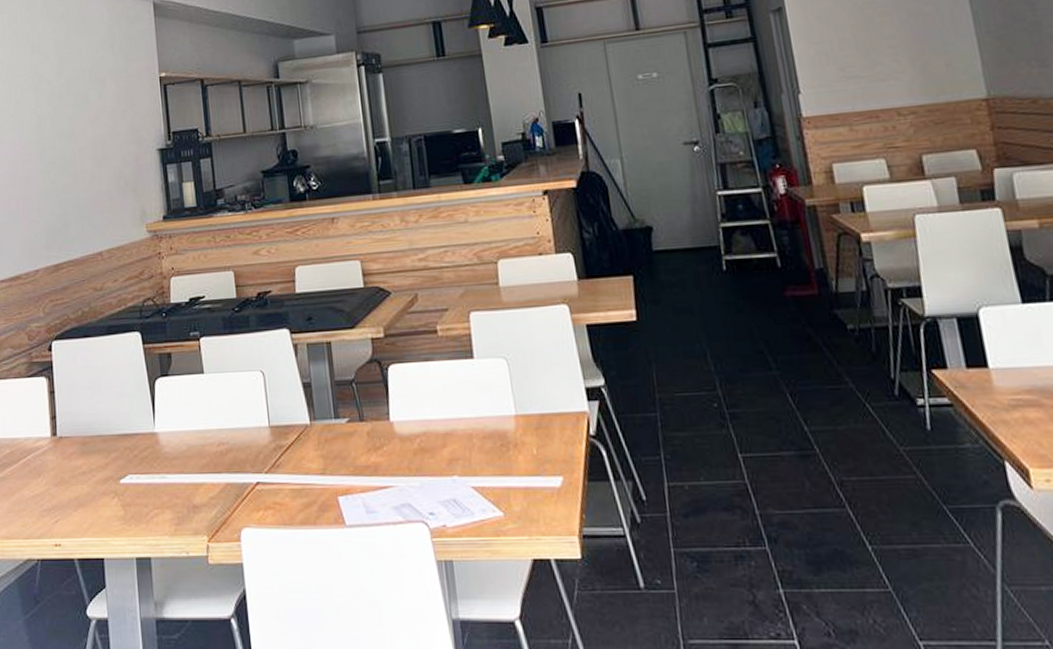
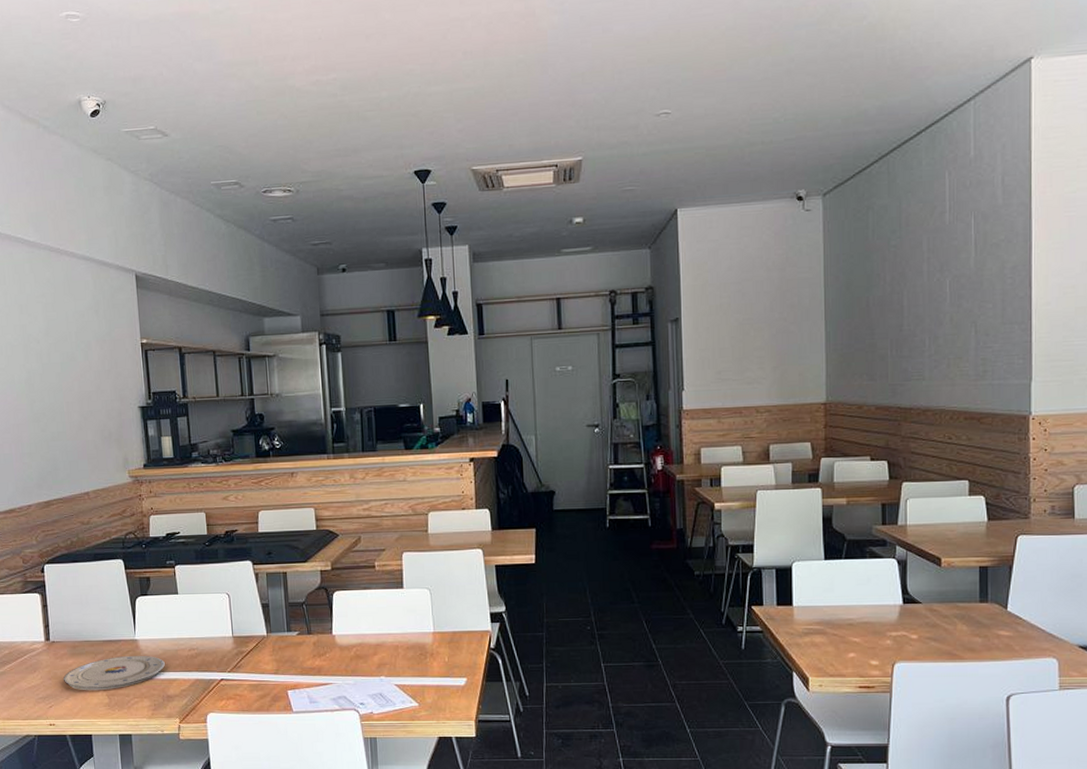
plate: none [71,452,190,500] -> present [63,655,165,691]

